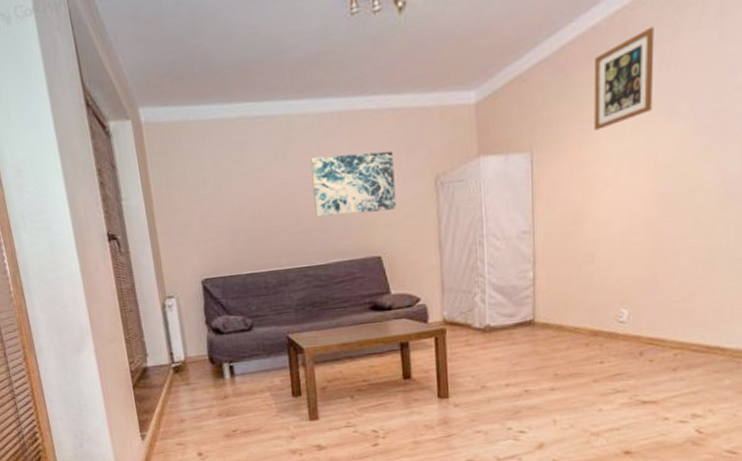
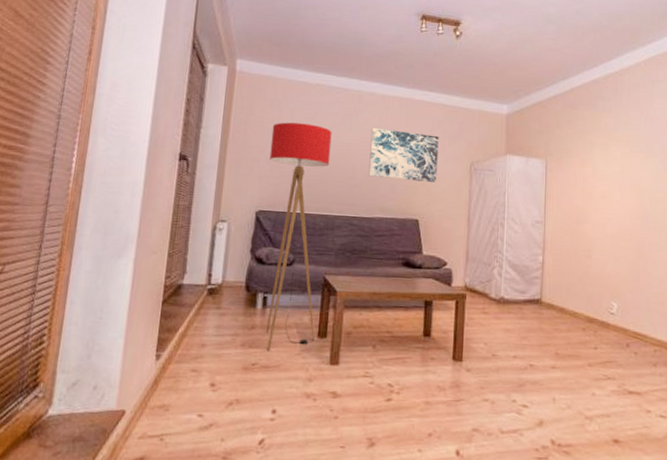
floor lamp: none [197,169,290,417] -> present [265,122,332,351]
wall art: present [594,26,654,131] -> none [593,90,636,154]

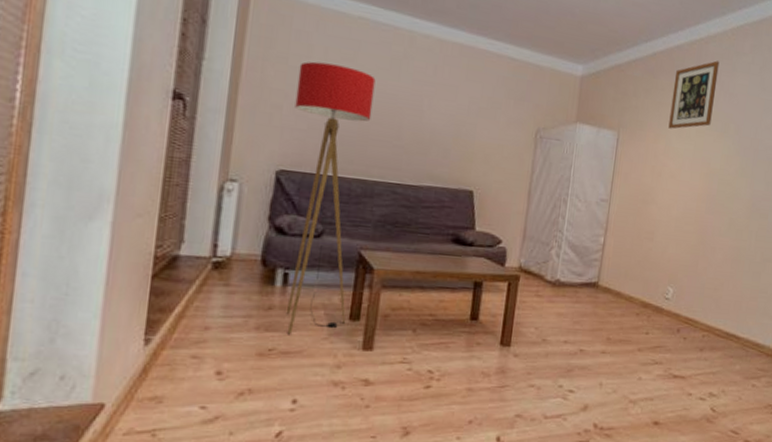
wall art: present [368,127,439,182] -> none [417,78,503,149]
wall art: none [593,90,636,154] -> present [668,61,720,129]

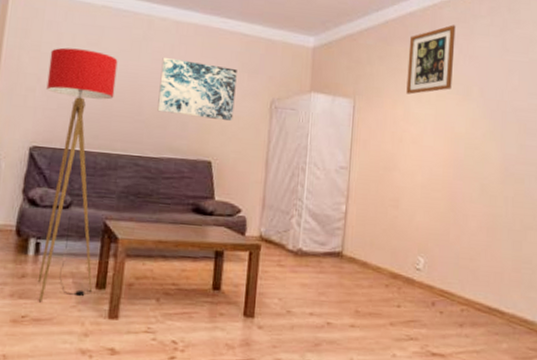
wall art: none [417,78,503,149] -> present [157,57,237,121]

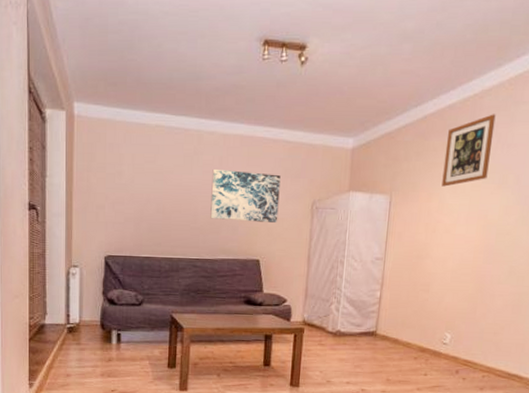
floor lamp: present [37,47,118,303] -> none [114,167,173,380]

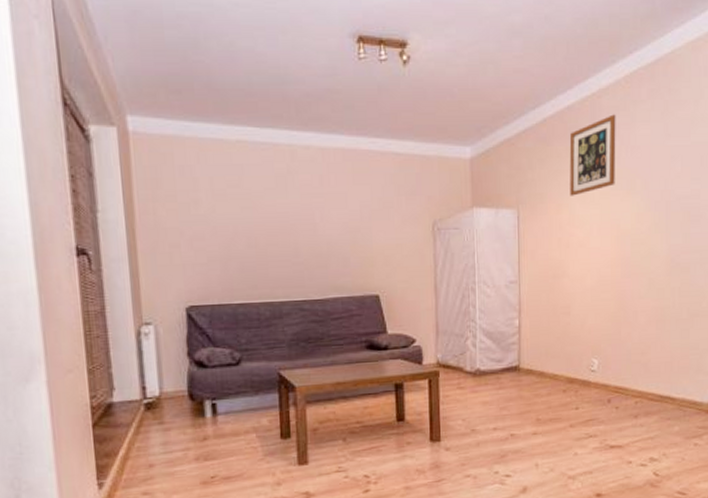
wall art: present [210,168,281,223] -> none [312,190,396,251]

